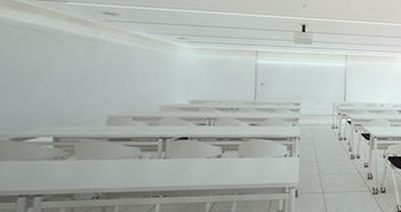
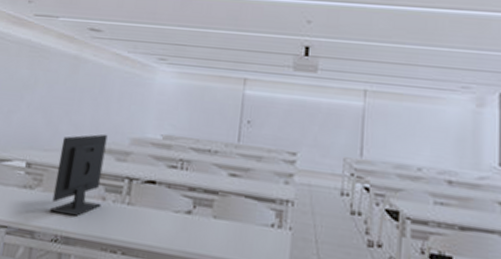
computer monitor: none [86,104,139,176] -> present [49,134,108,217]

